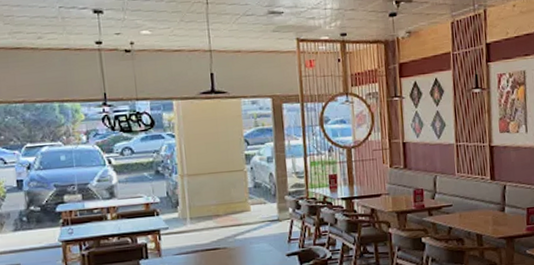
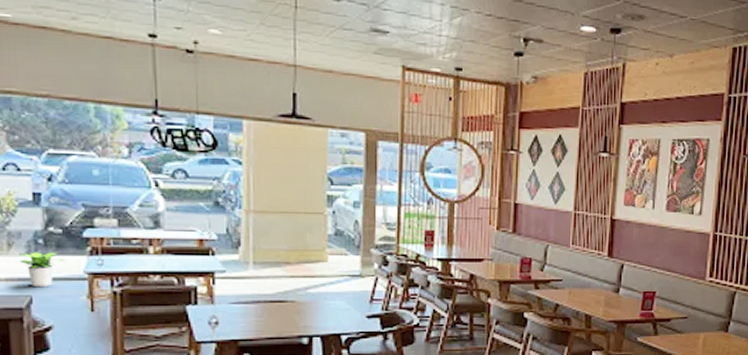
potted plant: none [9,226,44,256] -> present [19,252,66,286]

